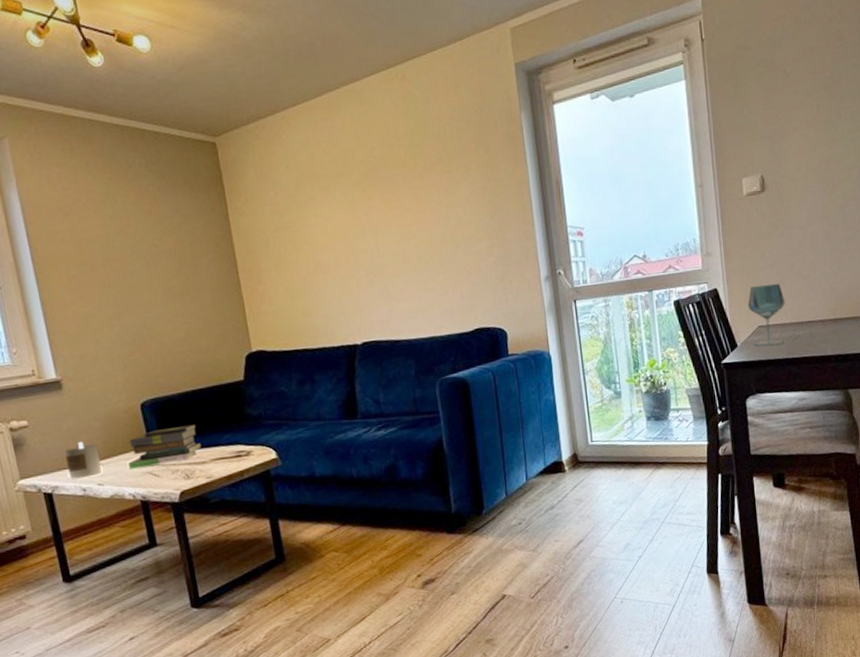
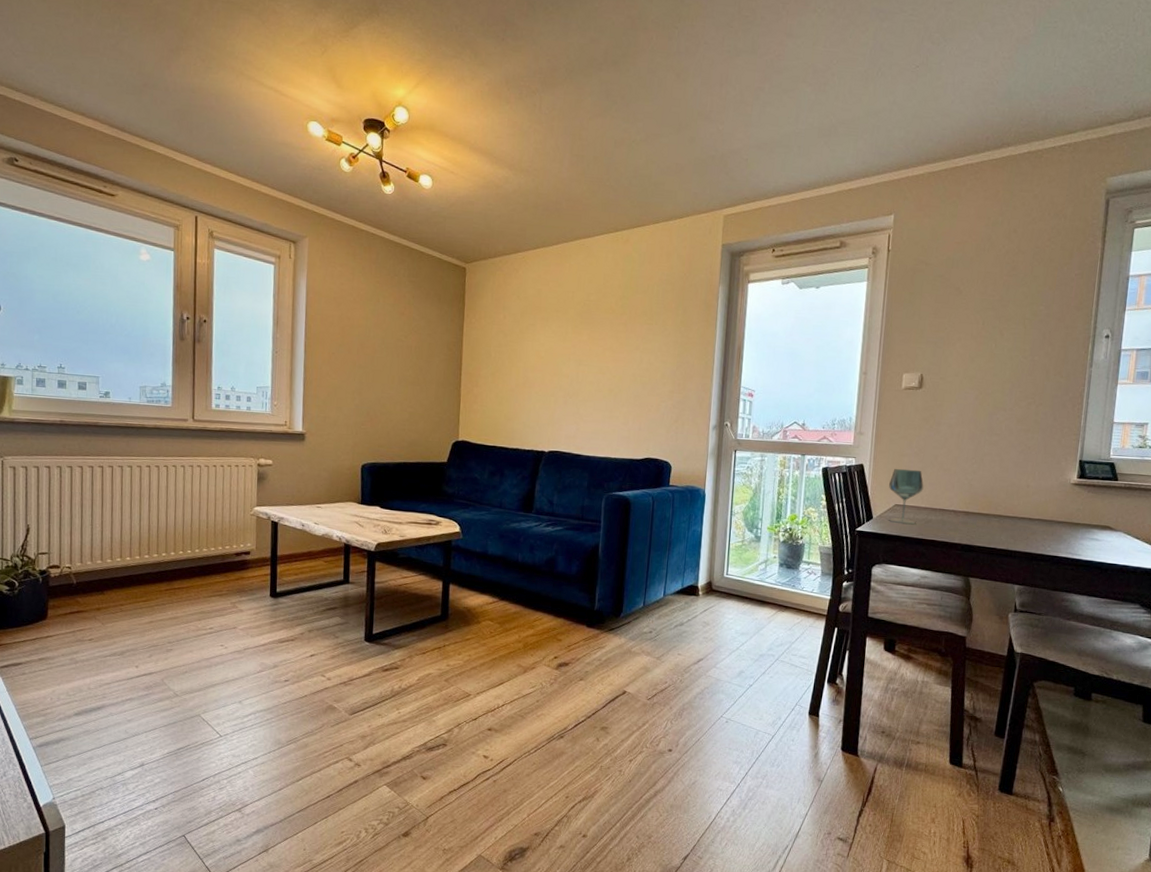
candle: present [63,442,102,480] -> none [294,486,322,516]
books: present [128,424,201,469] -> none [341,488,402,519]

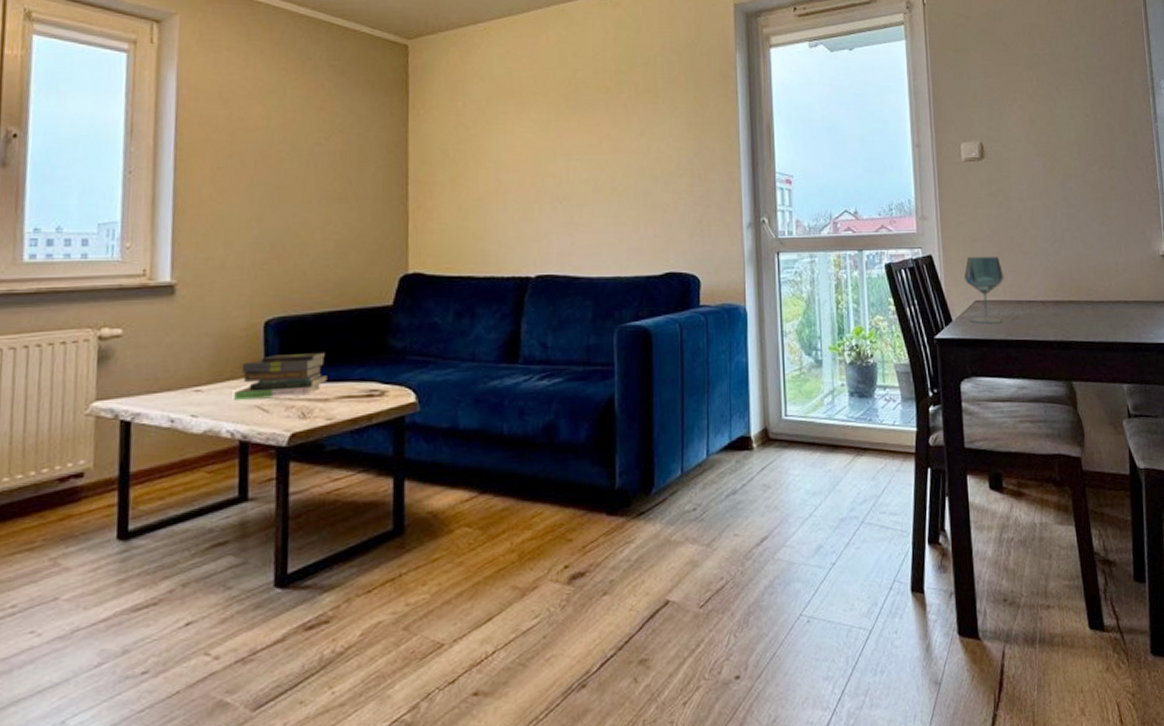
books: none [341,488,402,519] -> present [234,352,327,400]

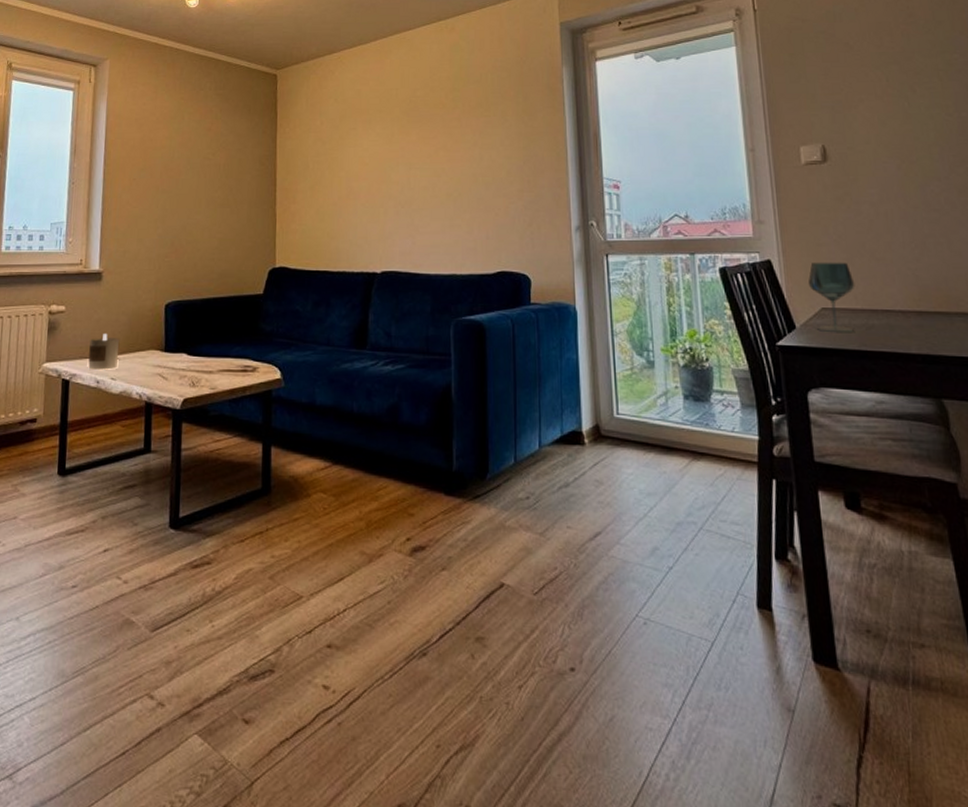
candle: none [158,361,203,406] -> present [88,334,120,370]
books: present [234,352,327,400] -> none [142,331,212,369]

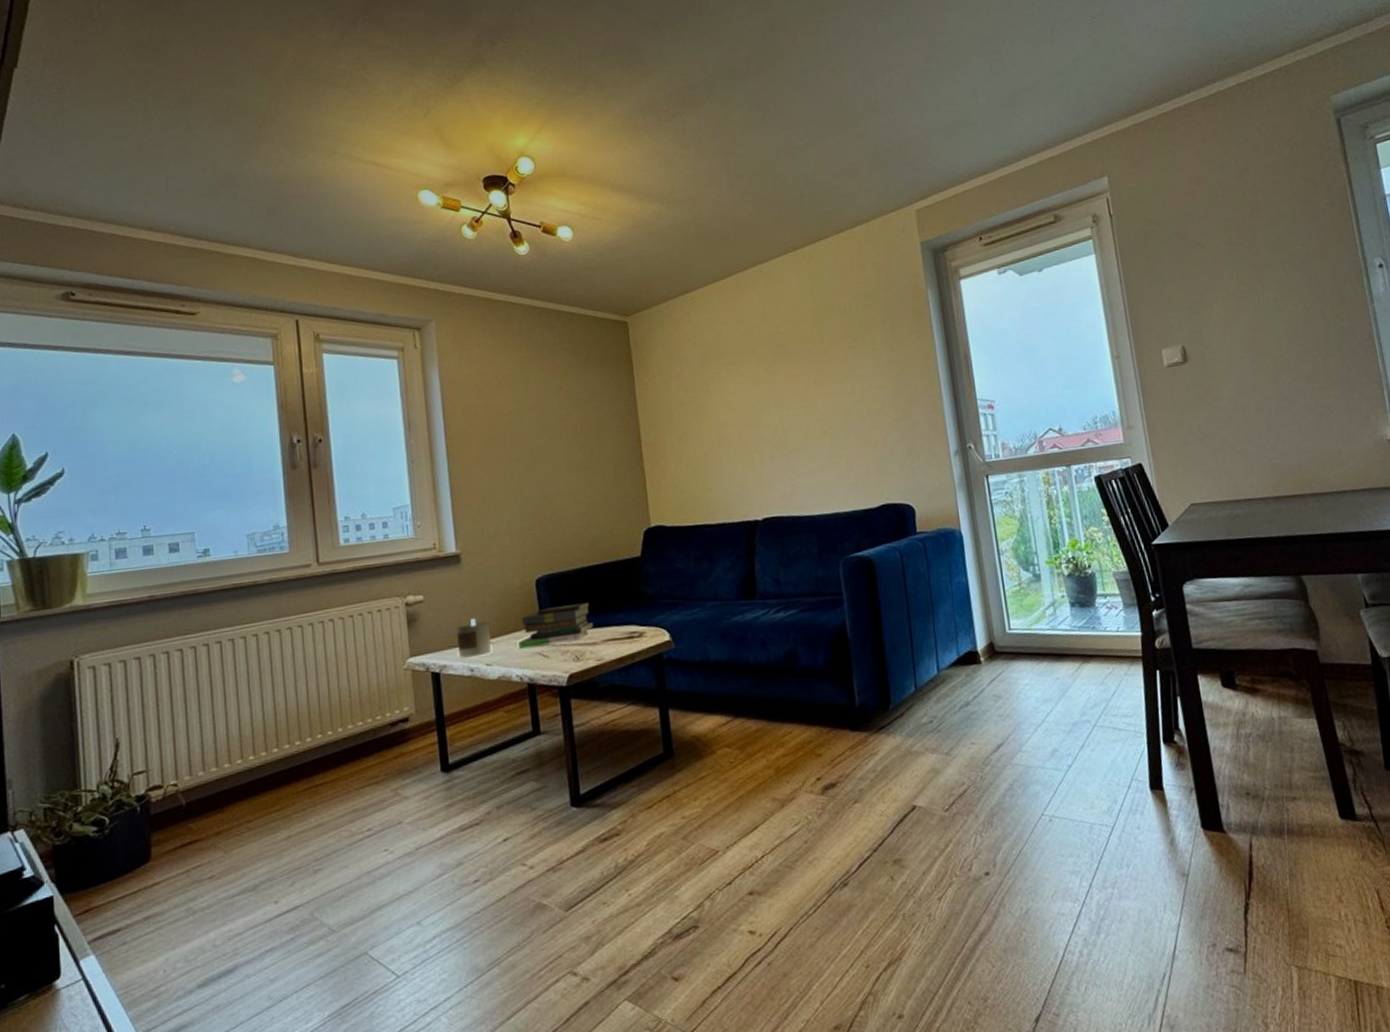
books: none [142,331,212,369] -> present [519,602,593,649]
wine glass: present [808,262,855,333] -> none [1177,457,1221,527]

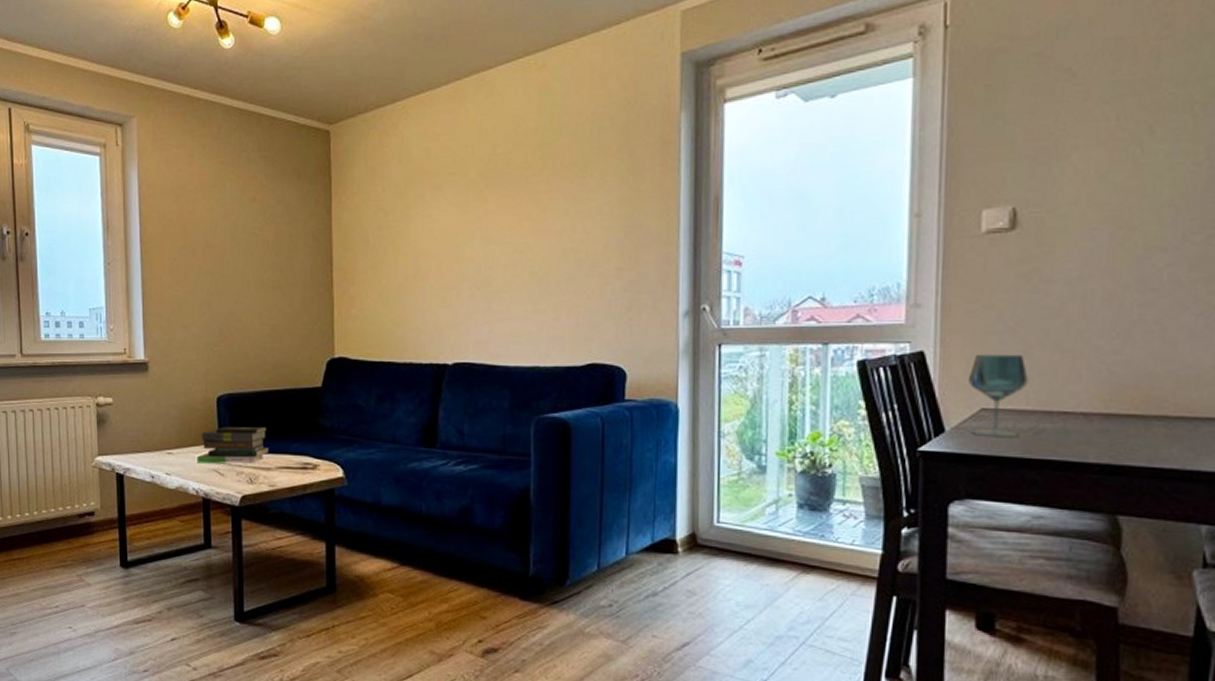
candle: present [455,619,492,659] -> none [140,427,172,465]
wine glass: none [1177,457,1221,527] -> present [969,353,1029,439]

